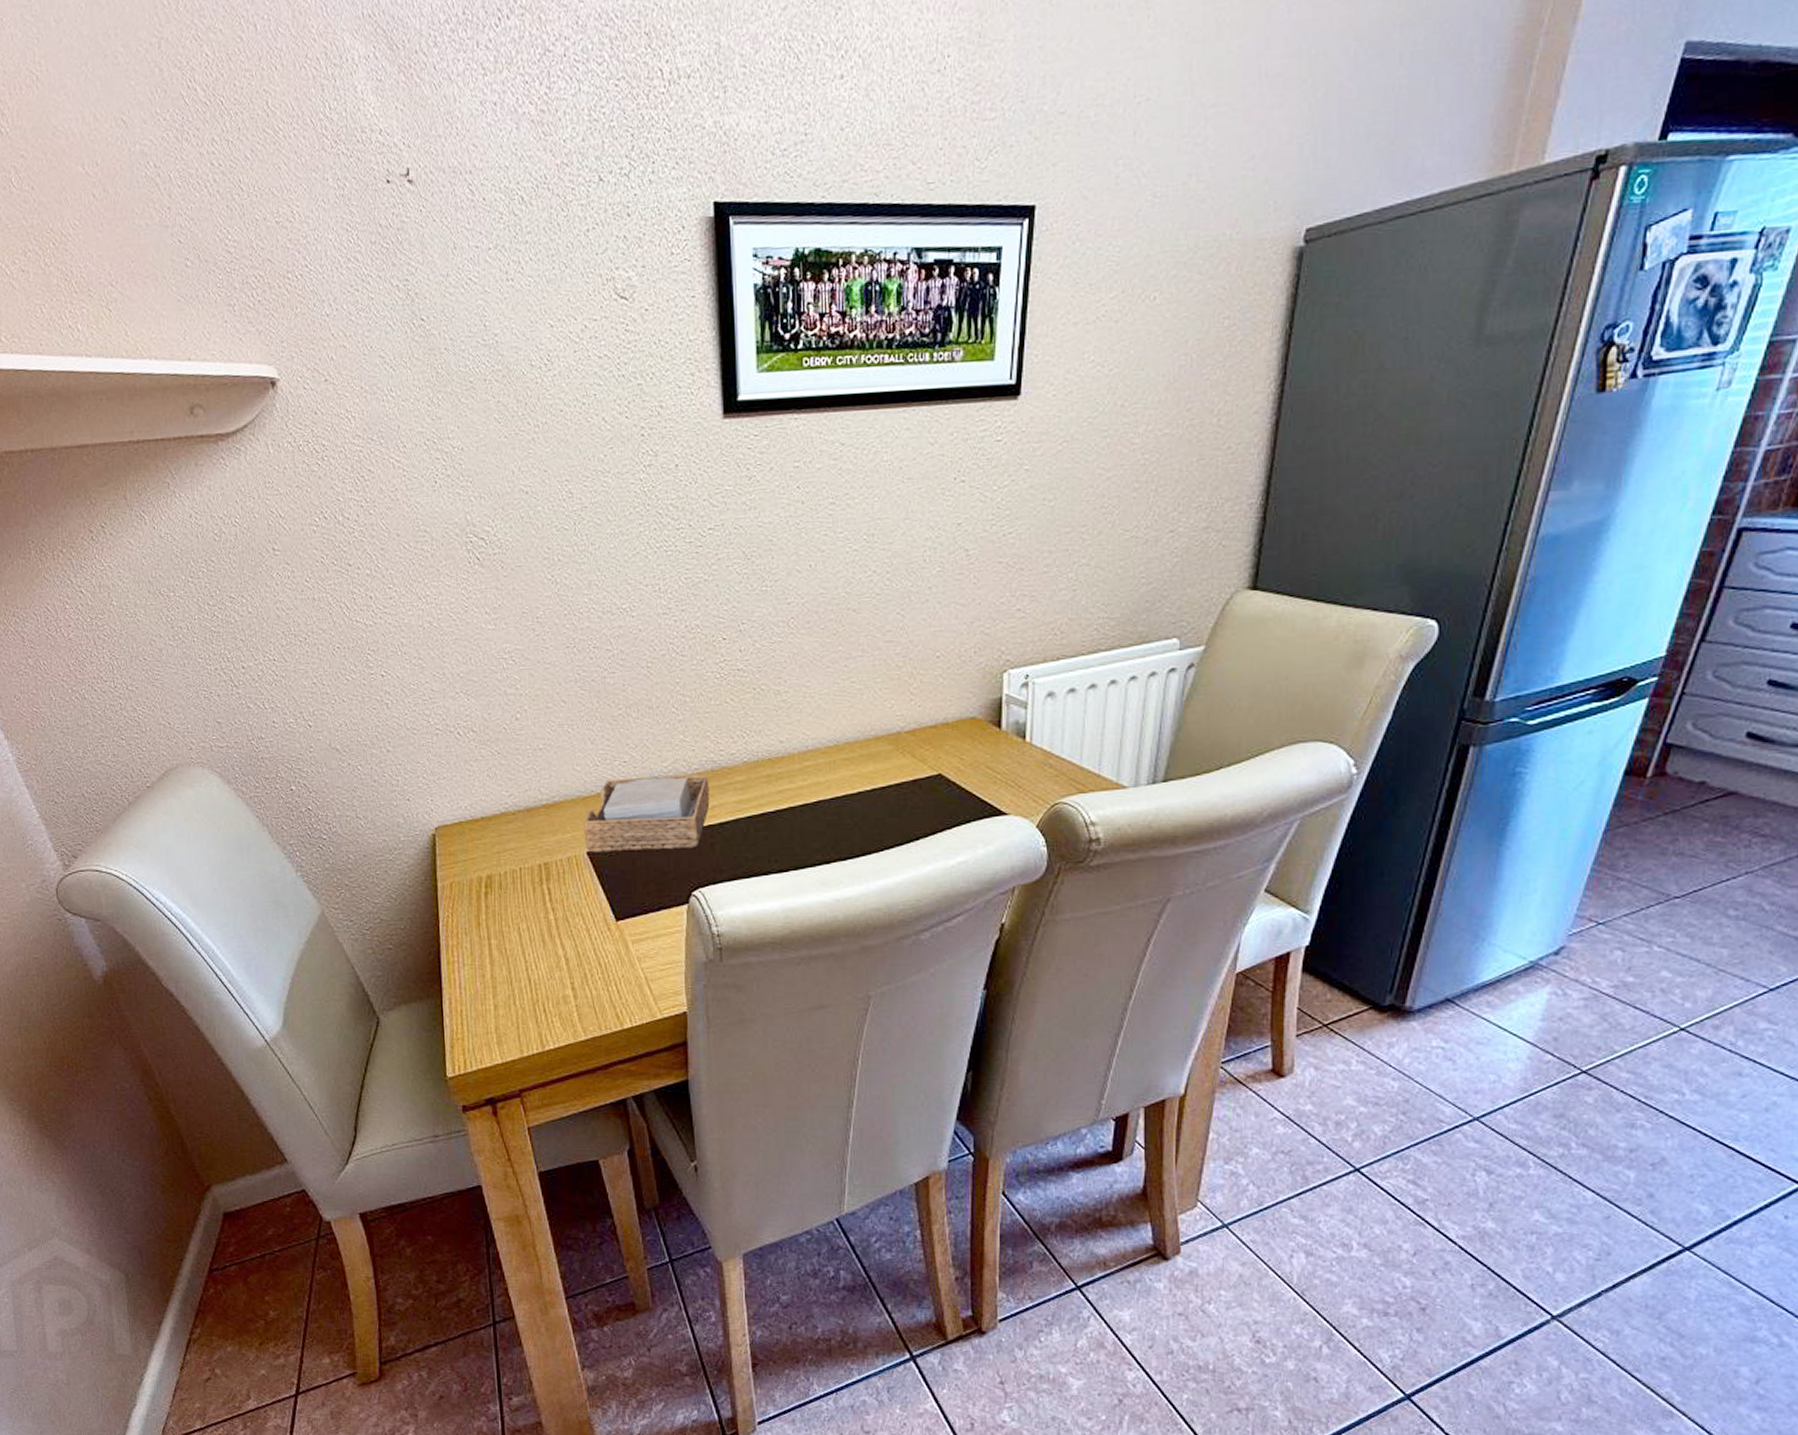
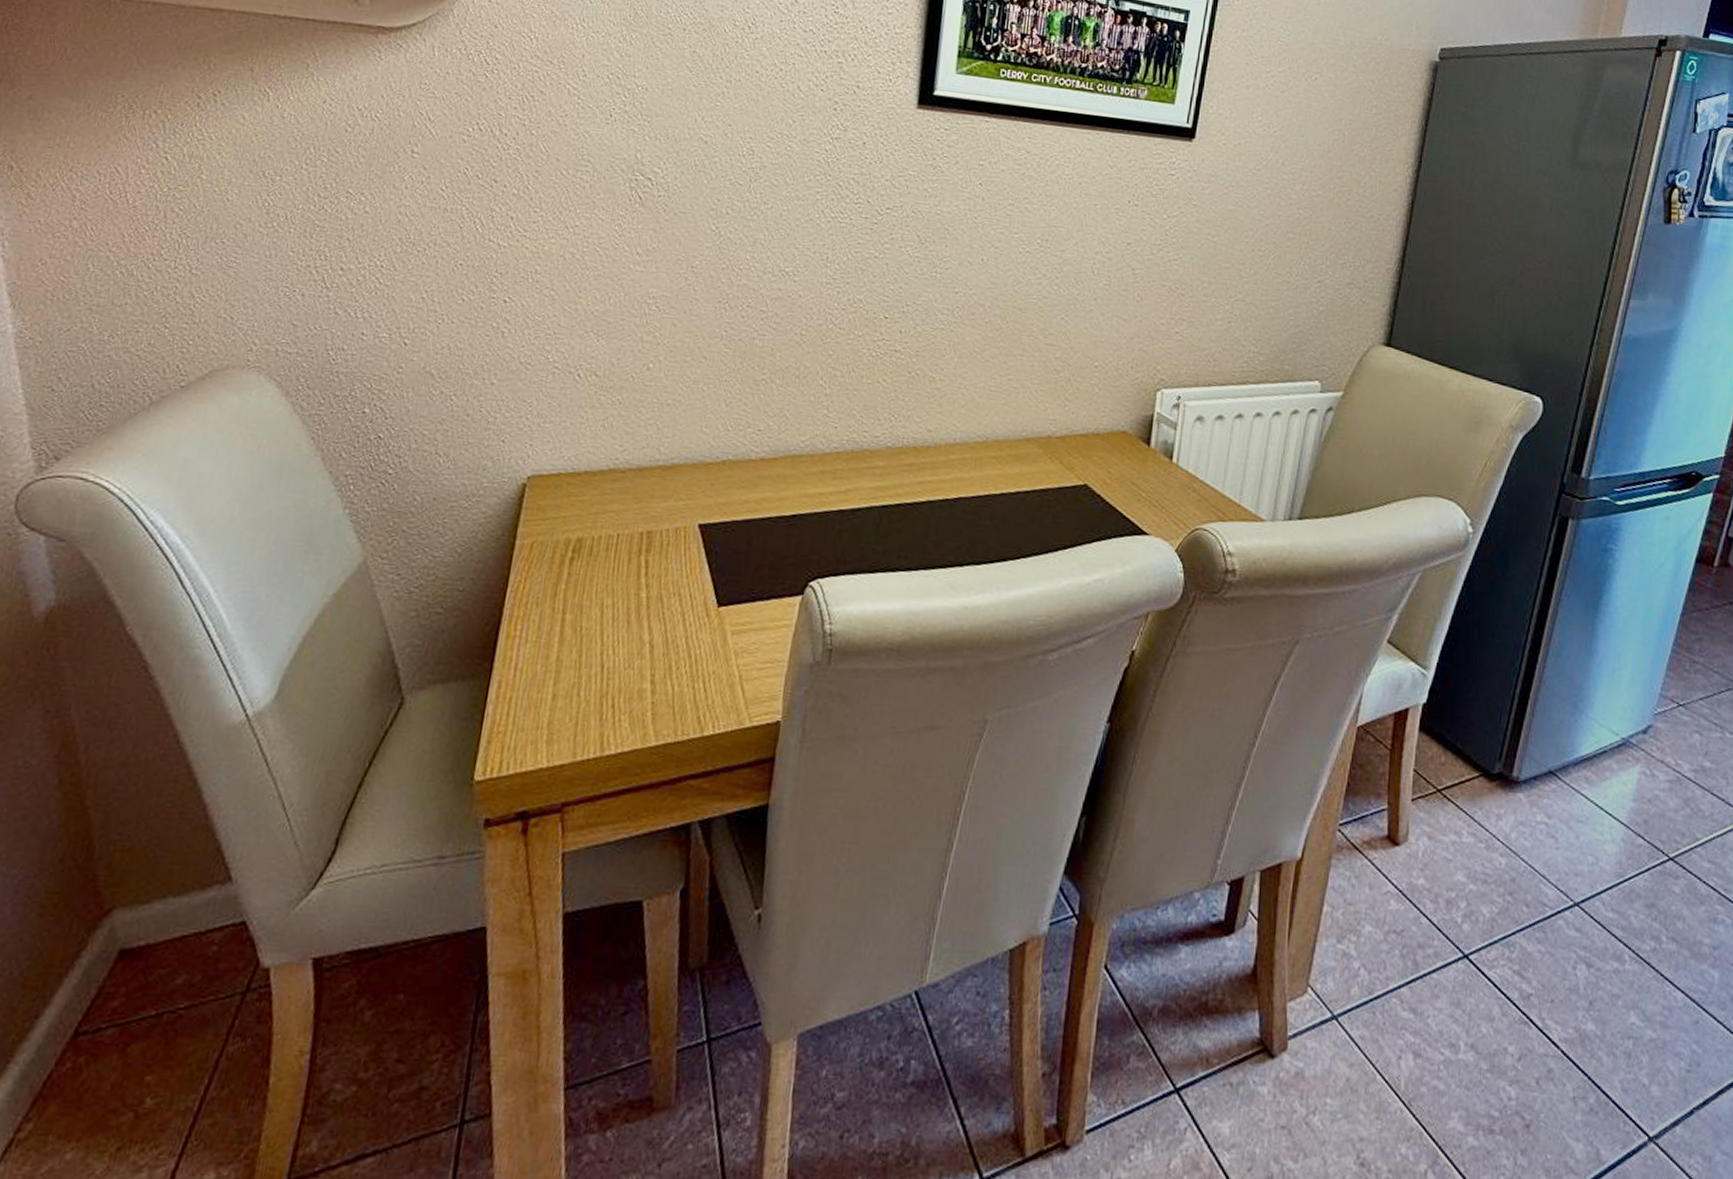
napkin holder: present [583,775,710,853] -> none [699,447,847,535]

